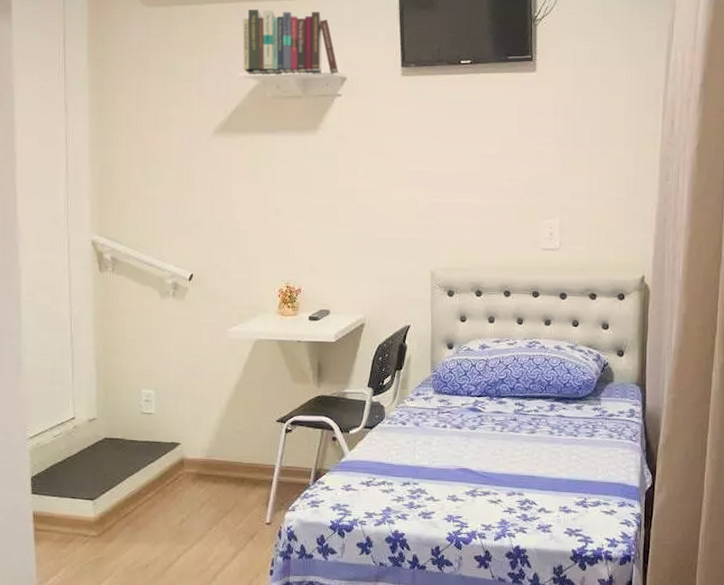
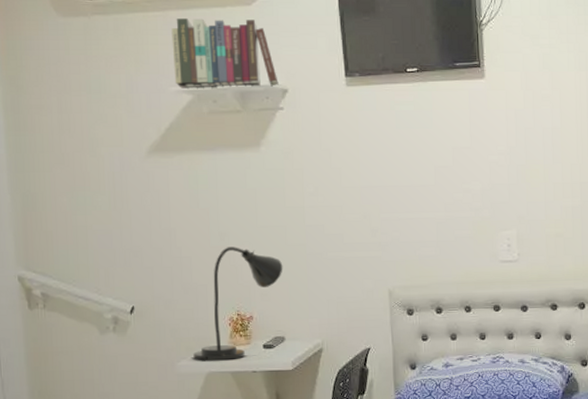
desk lamp: none [241,223,332,329] -> present [191,247,283,362]

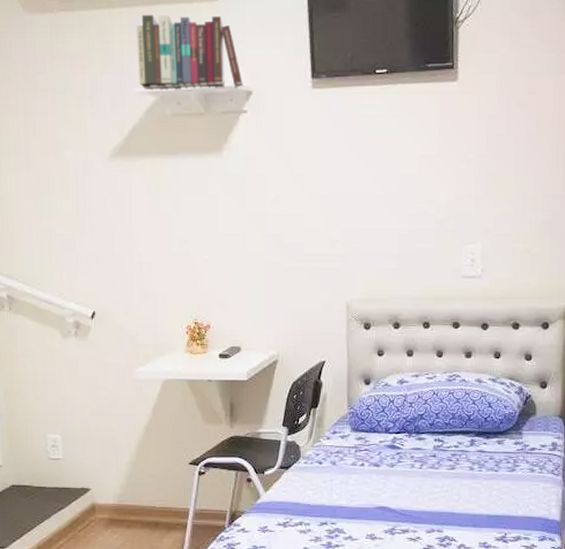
desk lamp: present [191,247,283,362] -> none [149,254,241,369]

